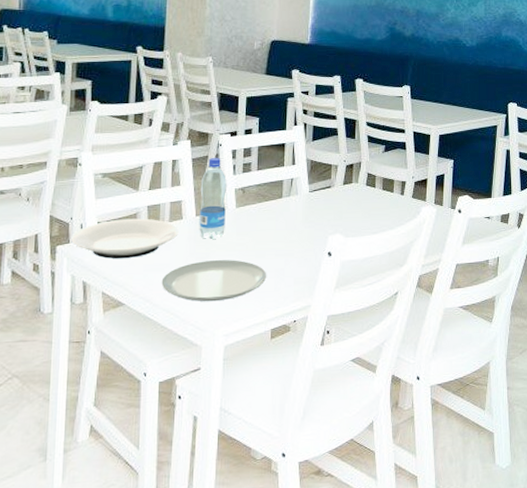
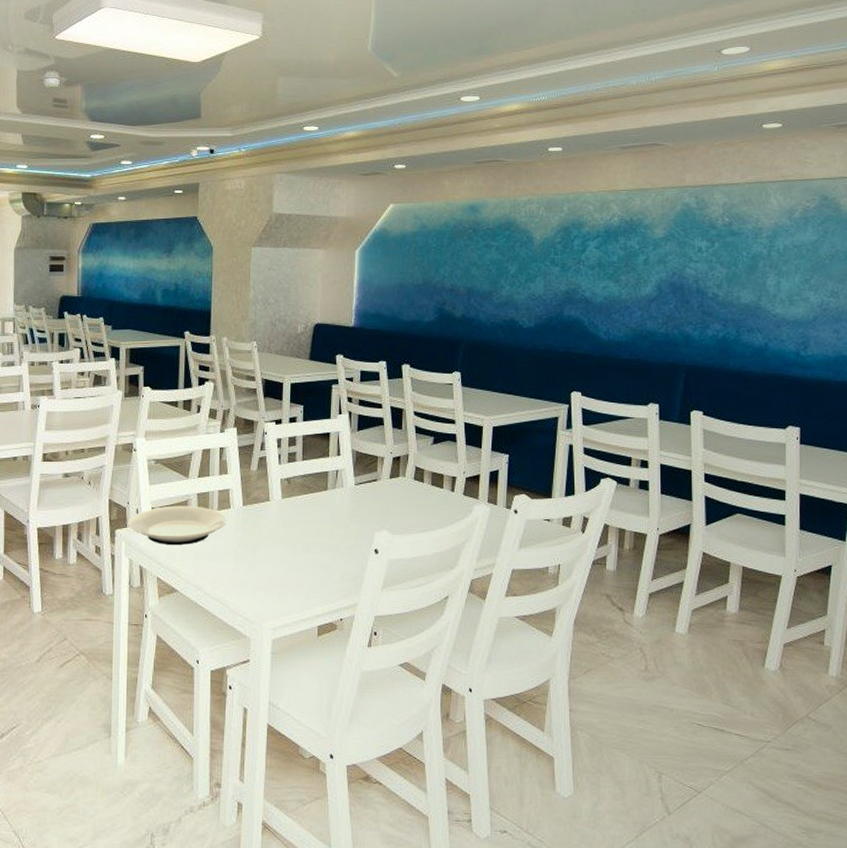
plate: present [161,260,267,302] -> none [211,552,313,594]
bottle: present [199,157,227,240] -> none [246,445,272,531]

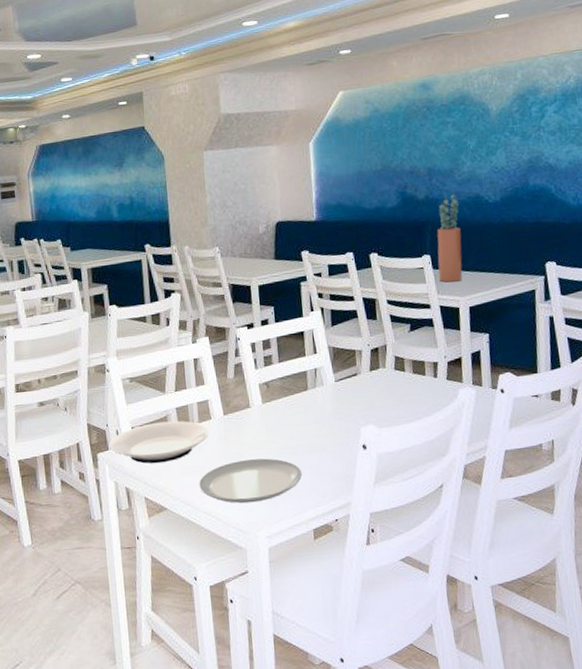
plate: none [211,552,313,594] -> present [199,458,303,503]
vase: none [467,312,494,402] -> present [437,190,463,283]

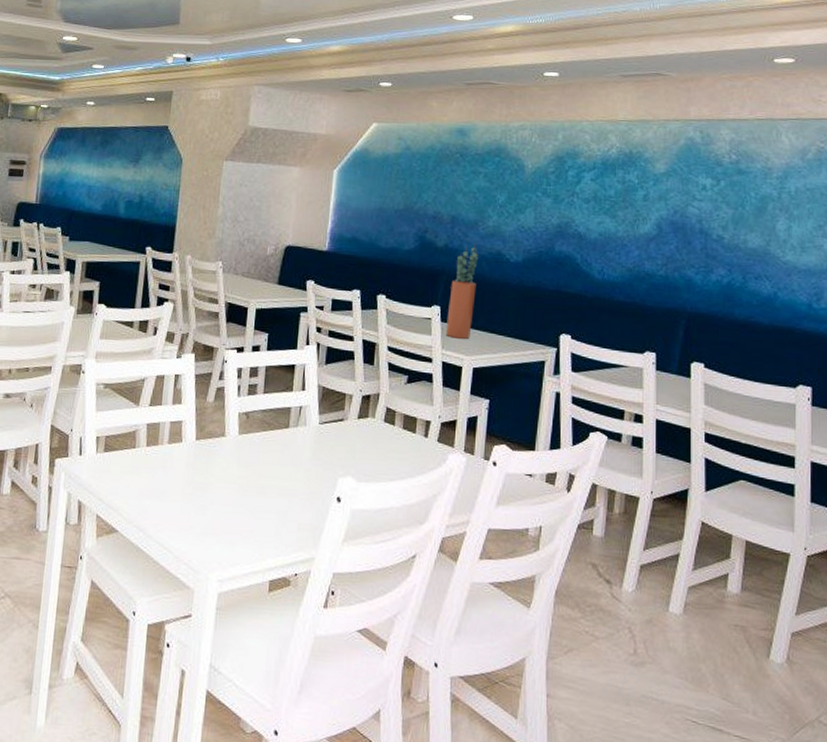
plate: present [109,420,209,464] -> none [70,435,177,480]
plate: present [199,458,303,503] -> none [156,492,268,540]

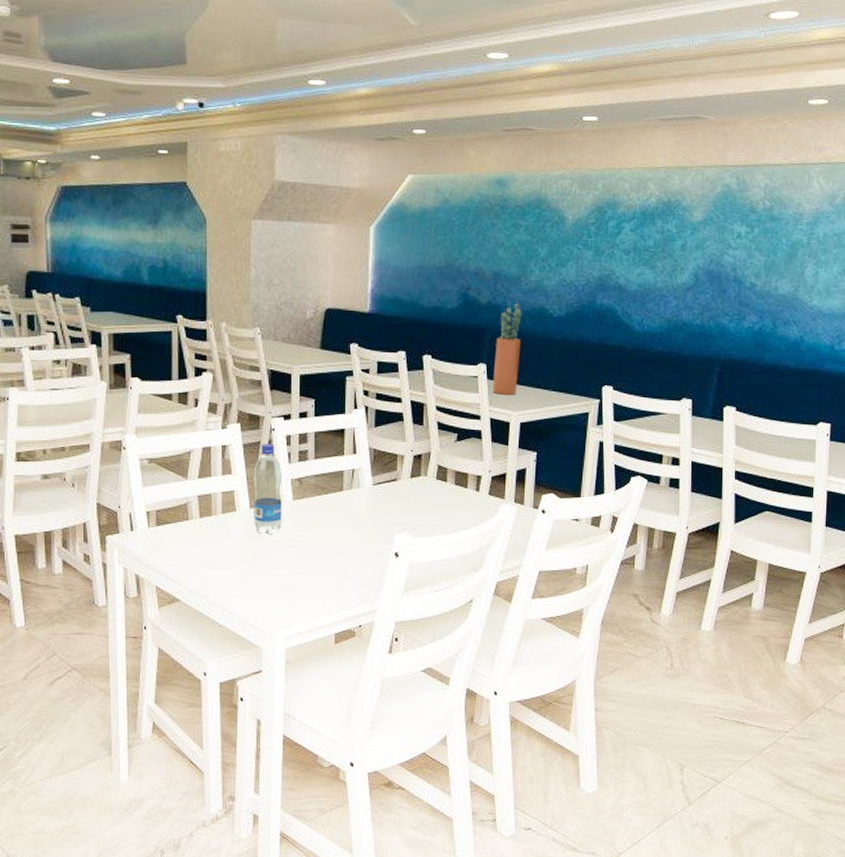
bottle: none [198,374,230,469] -> present [253,443,282,535]

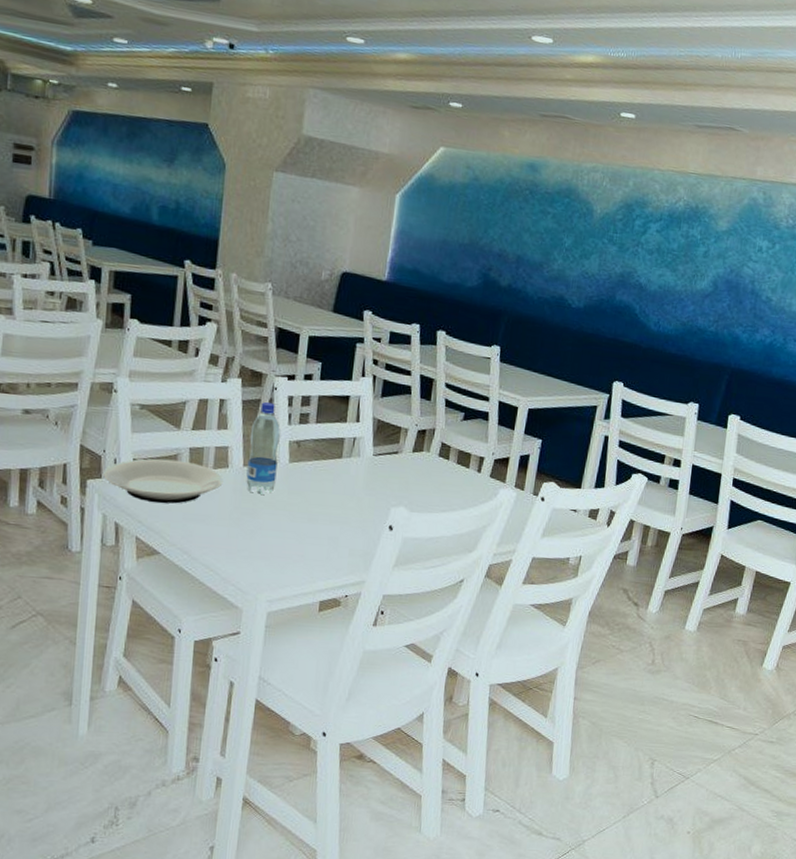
plate: none [120,509,232,551] -> present [103,458,223,504]
vase: present [493,299,522,396] -> none [504,285,542,381]

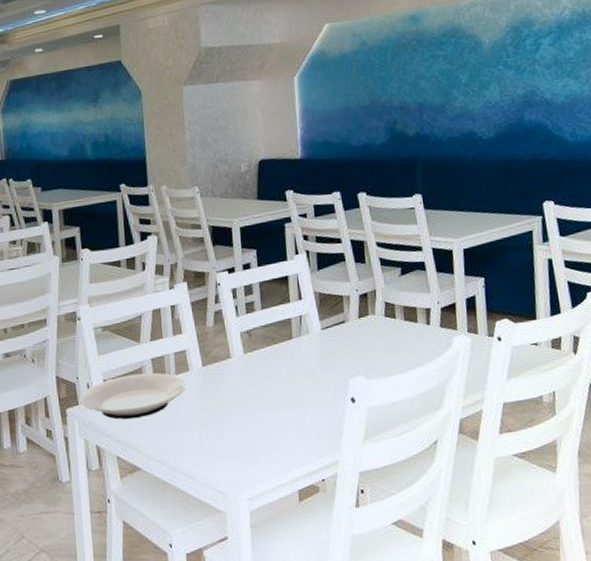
bottle: present [246,401,280,496] -> none [203,298,235,392]

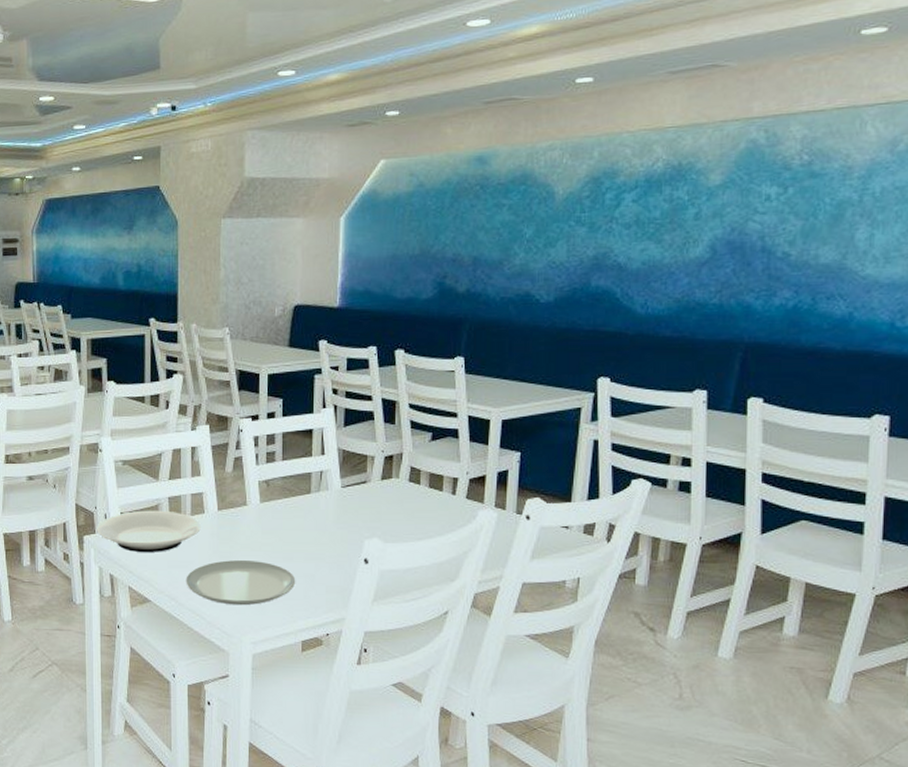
plate: none [175,413,287,462] -> present [186,560,296,606]

